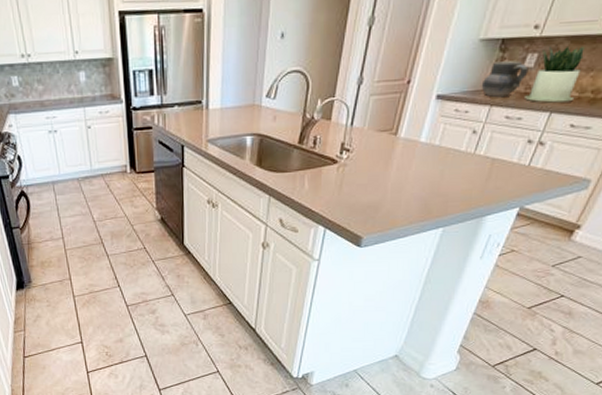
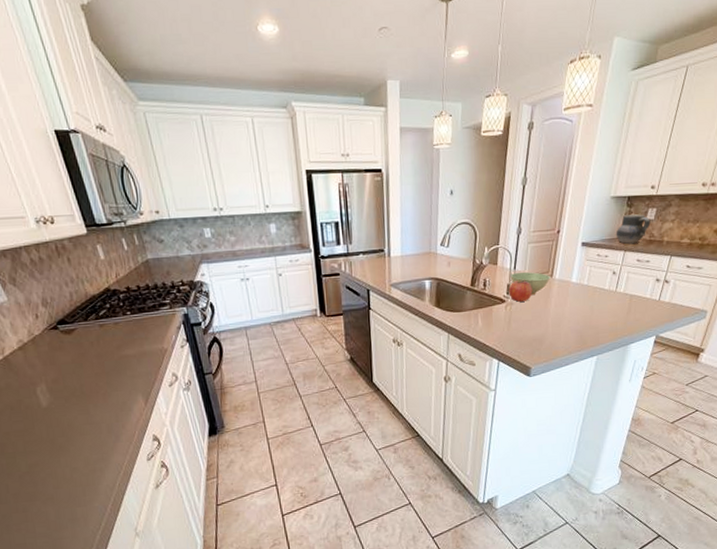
fruit: none [342,137,372,163] -> present [508,279,533,302]
bowl: none [345,128,394,157] -> present [510,271,550,296]
planter: present [525,46,584,103] -> none [650,203,690,249]

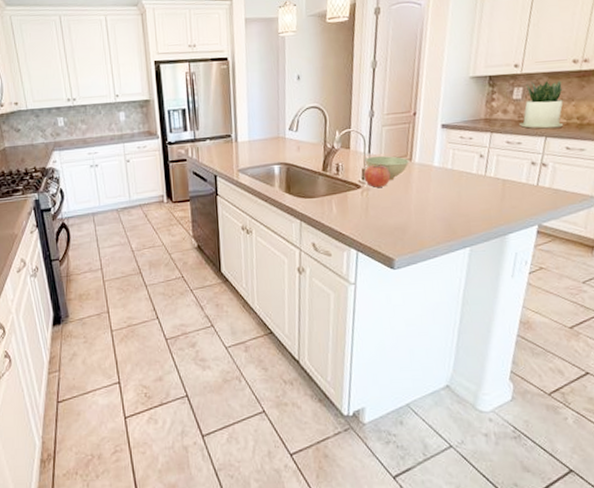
ceramic jug: present [615,214,651,244] -> none [479,94,518,126]
planter: none [650,203,690,249] -> present [520,80,564,129]

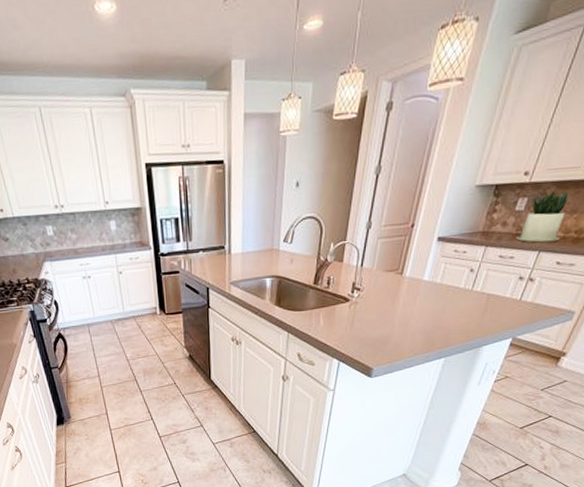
fruit: present [363,163,391,187] -> none [353,277,380,301]
bowl: present [365,155,409,181] -> none [356,269,400,295]

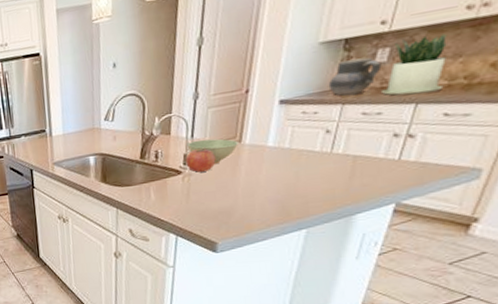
fruit: none [353,277,380,301] -> present [185,147,216,172]
bowl: none [356,269,400,295] -> present [187,138,238,165]
ceramic jug: none [477,204,520,239] -> present [328,57,382,96]

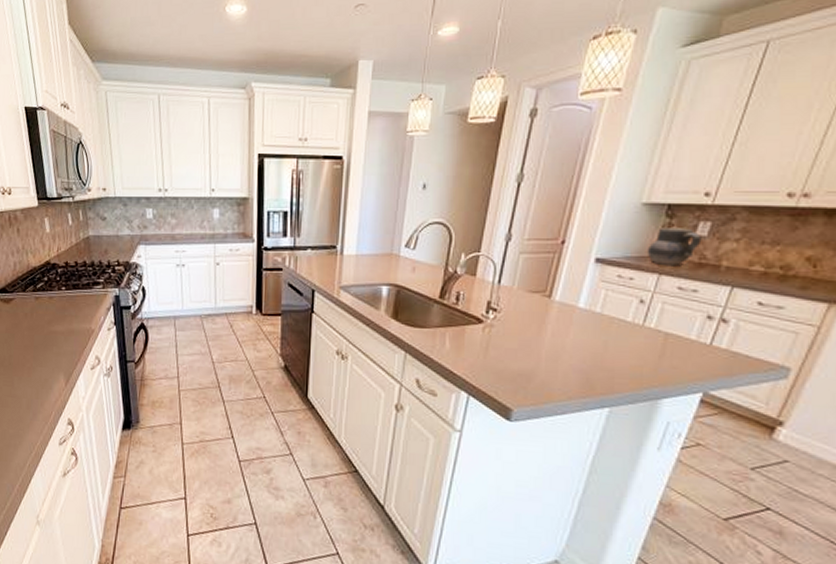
fruit: present [185,147,216,172] -> none [488,297,522,325]
bowl: present [187,138,238,165] -> none [492,287,548,319]
planter: present [382,34,447,96] -> none [700,215,766,277]

